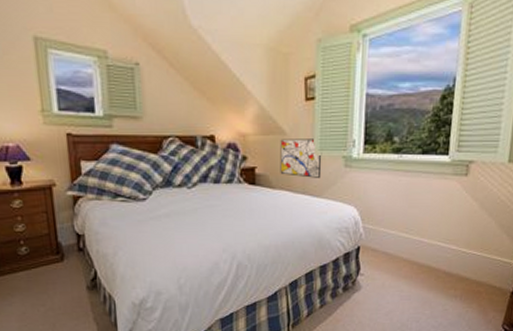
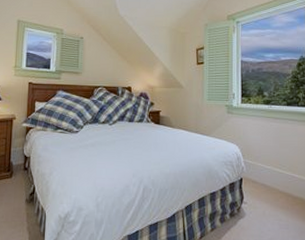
wall art: present [280,139,322,178] -> none [178,91,210,121]

